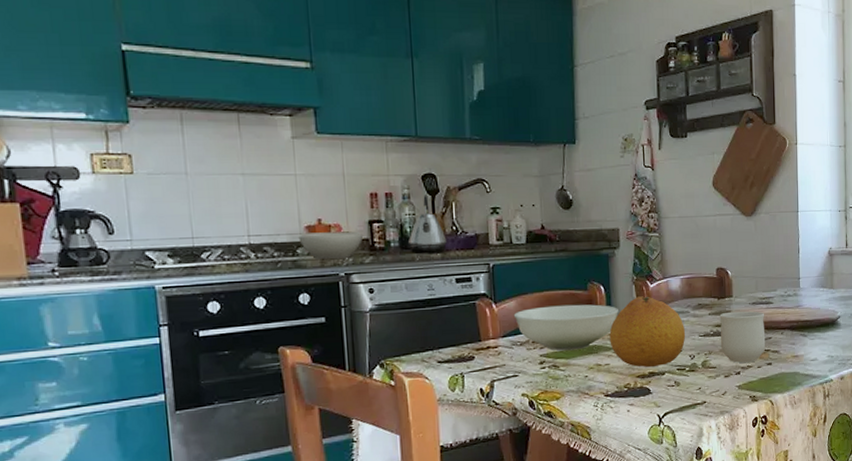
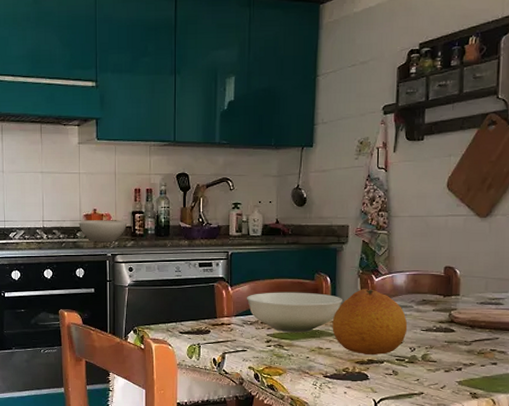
kettle: present [409,194,447,255] -> none [163,191,194,241]
mug: present [719,311,766,363] -> none [443,309,494,361]

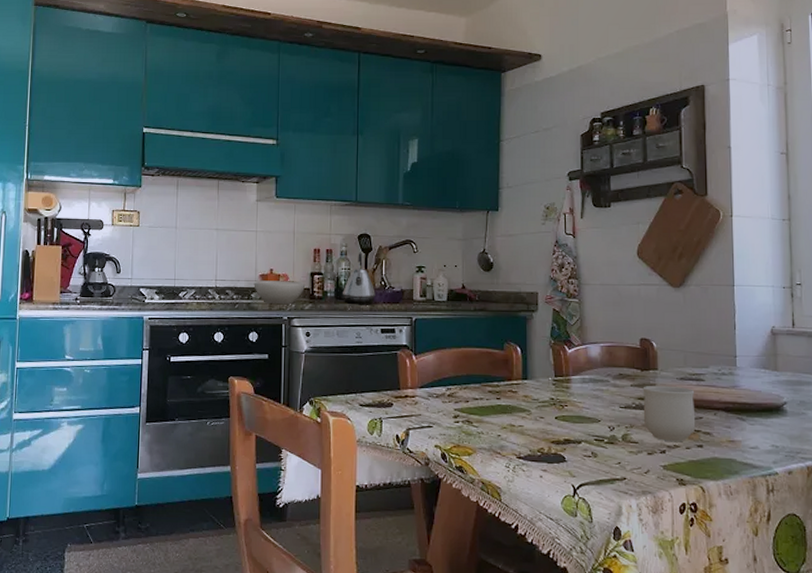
kettle: none [163,191,194,241] -> present [343,252,375,305]
bowl: present [246,292,344,333] -> none [431,362,535,408]
fruit: present [332,289,408,356] -> none [524,360,605,435]
mug: none [443,309,494,361] -> present [642,385,696,442]

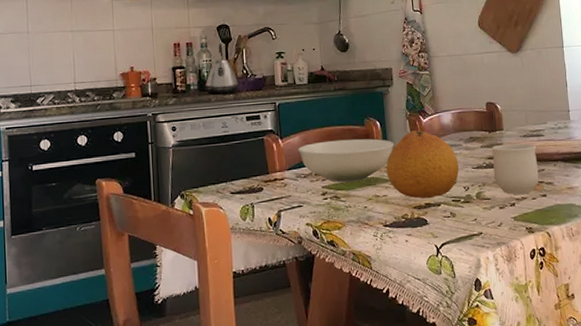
bowl: present [253,280,306,305] -> none [114,77,168,103]
bowl: none [431,362,535,408] -> present [297,138,395,183]
fruit: none [524,360,605,435] -> present [386,130,460,199]

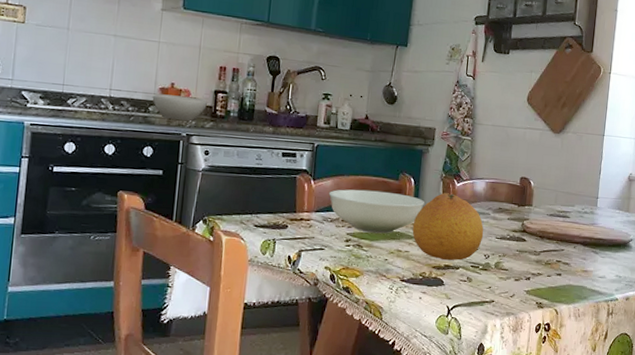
bowl: none [114,77,168,103] -> present [152,93,208,122]
kettle: present [206,43,238,96] -> none [246,74,280,128]
mug: present [491,143,539,195] -> none [515,219,561,271]

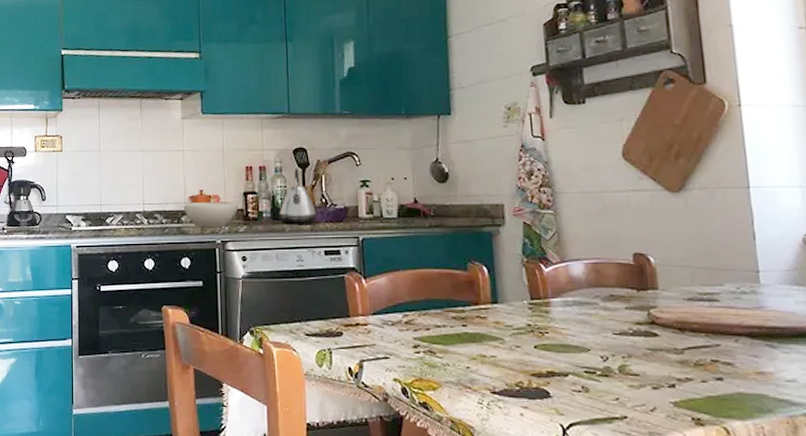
kettle: none [246,74,280,128] -> present [280,168,316,226]
bowl: present [328,189,426,234] -> none [384,285,507,336]
fruit: present [412,193,484,261] -> none [495,281,595,366]

